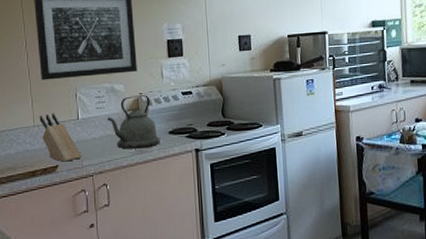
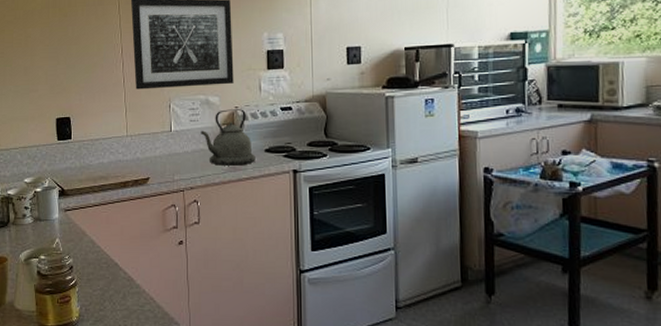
knife block: present [39,113,83,162] -> none [132,123,174,175]

